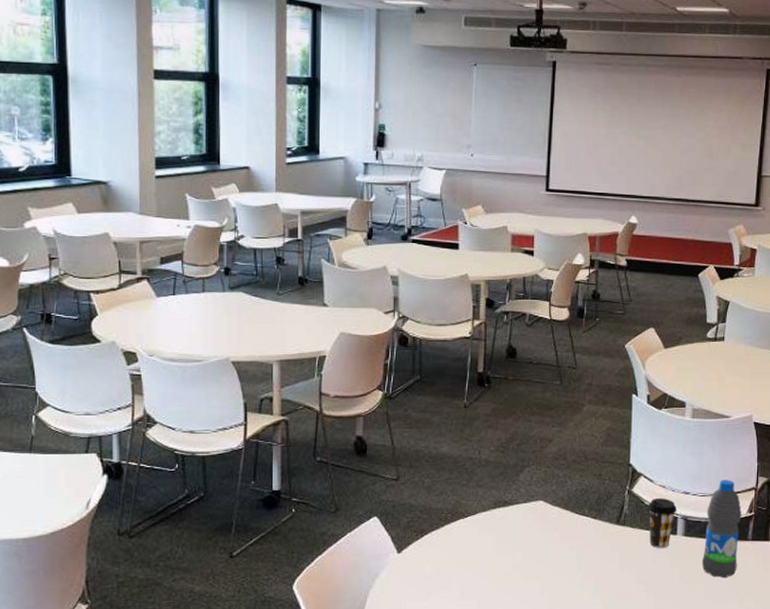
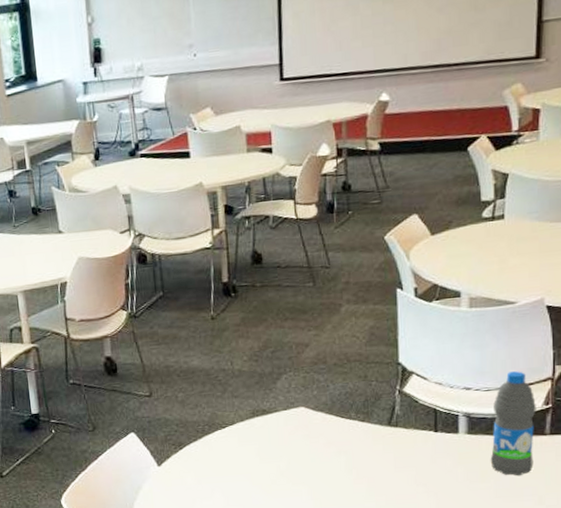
coffee cup: present [648,498,677,549] -> none [423,396,457,449]

